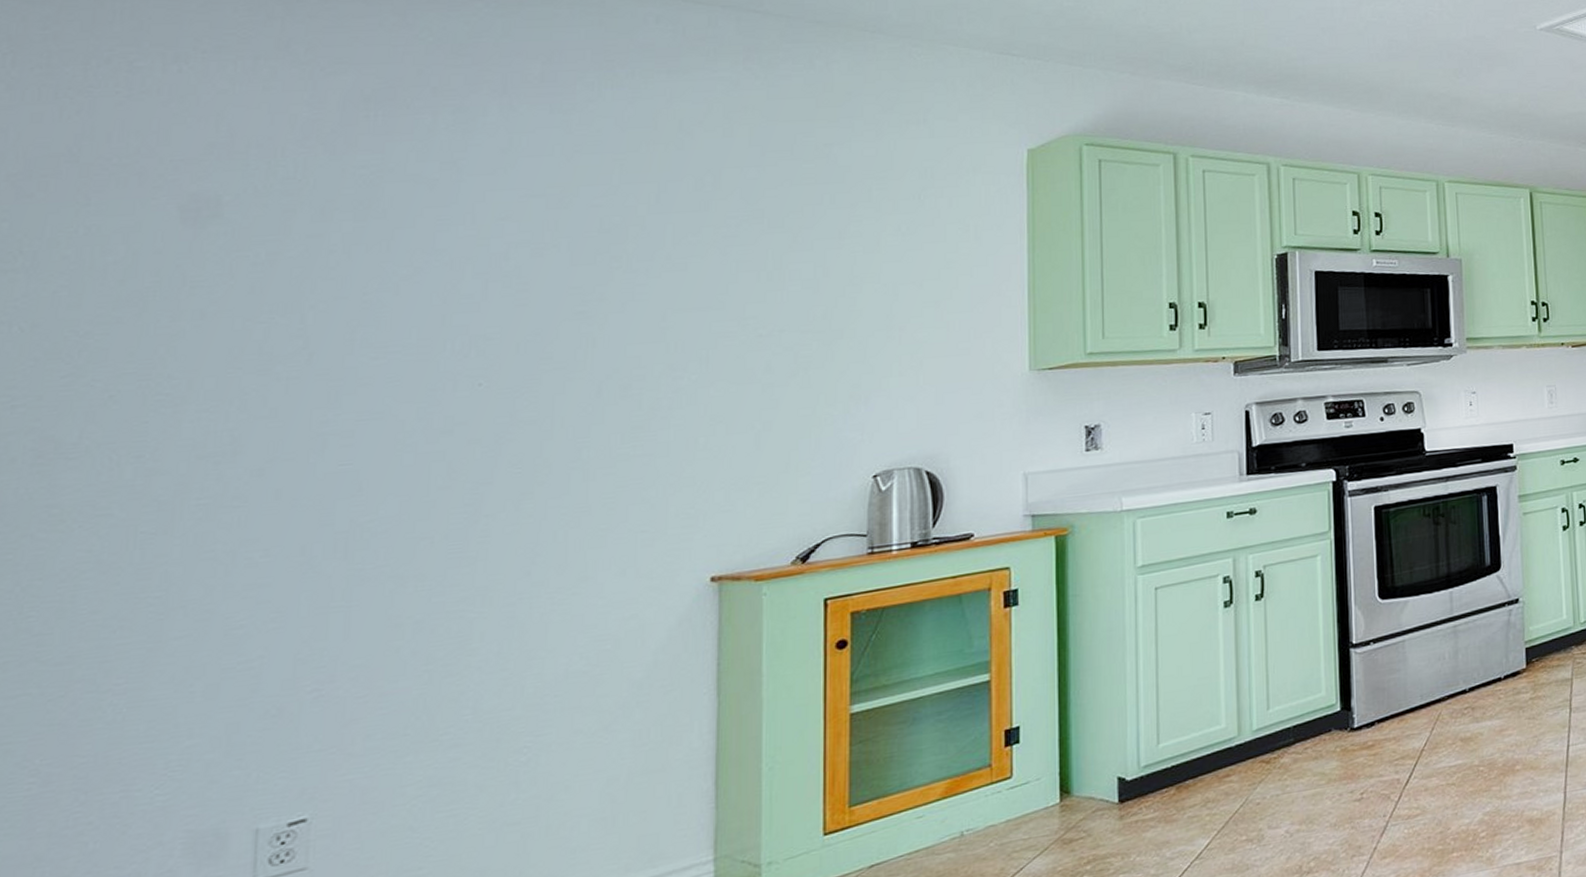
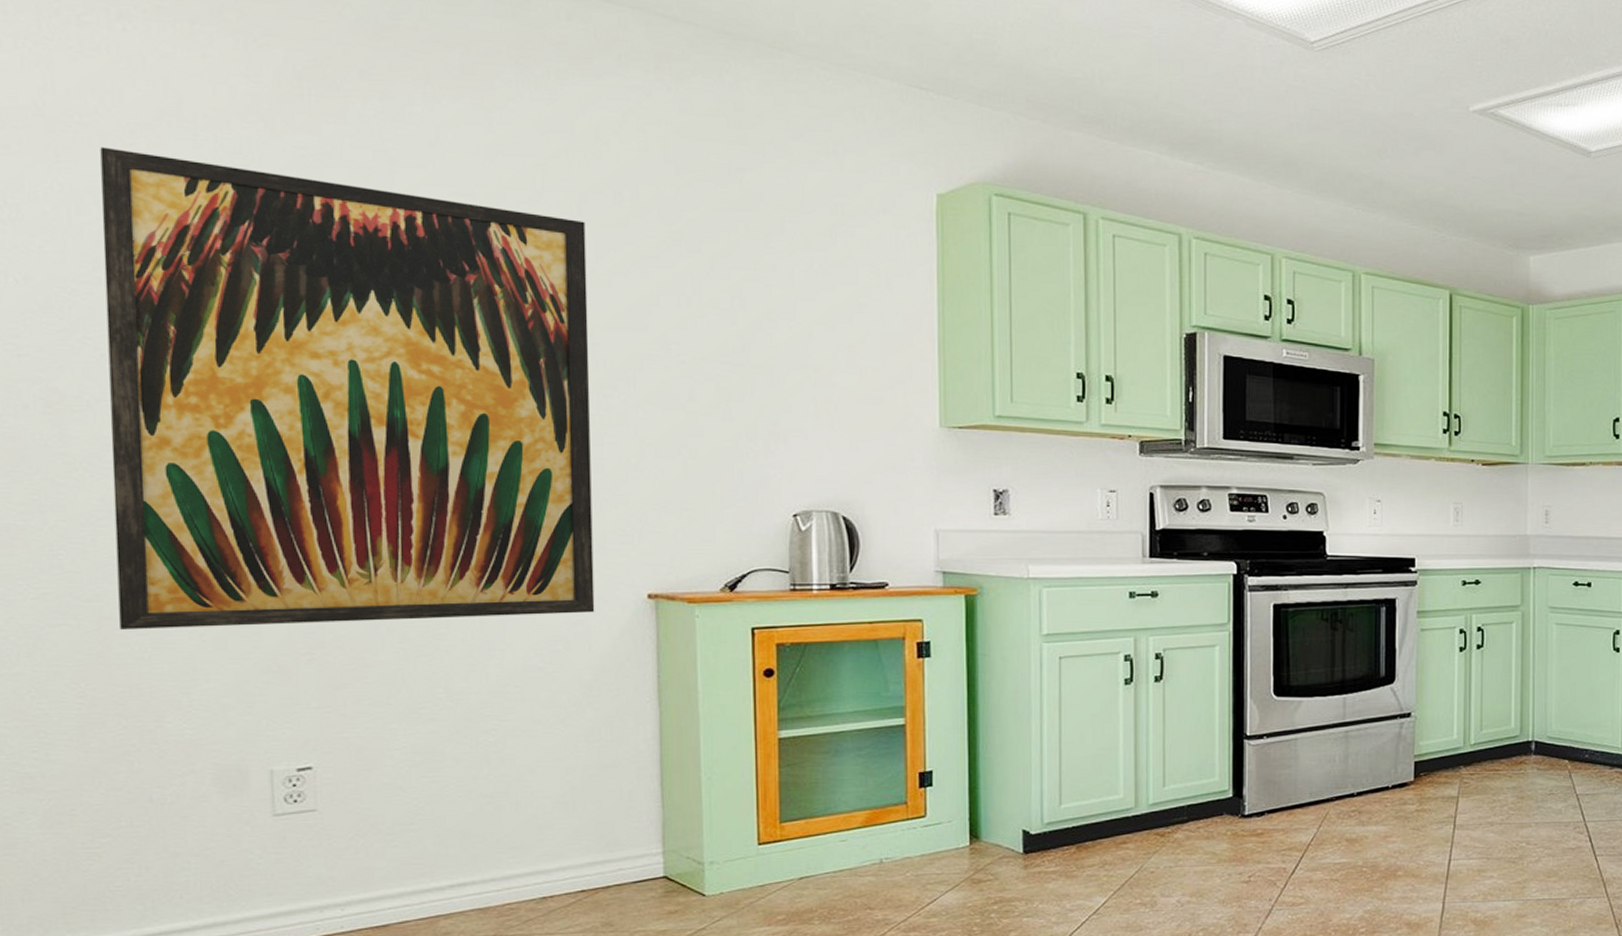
wall art: none [92,185,663,692] -> present [100,146,595,630]

